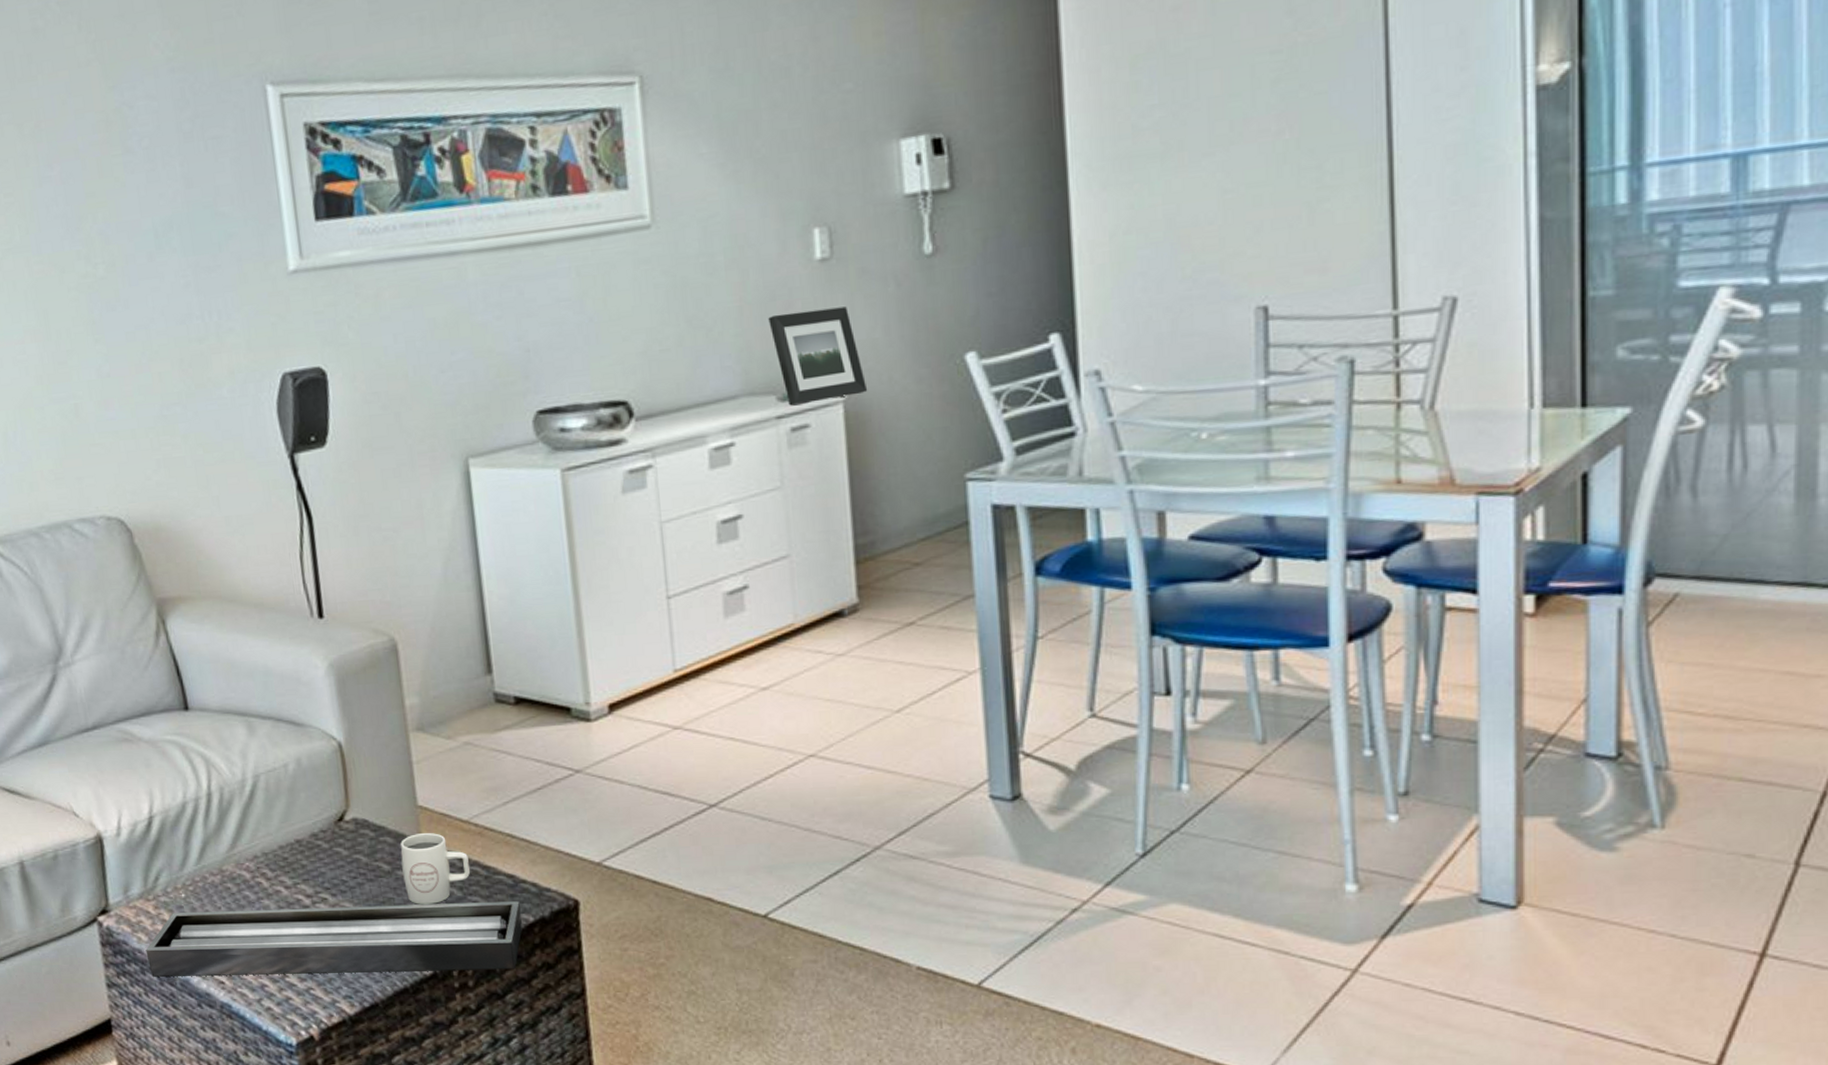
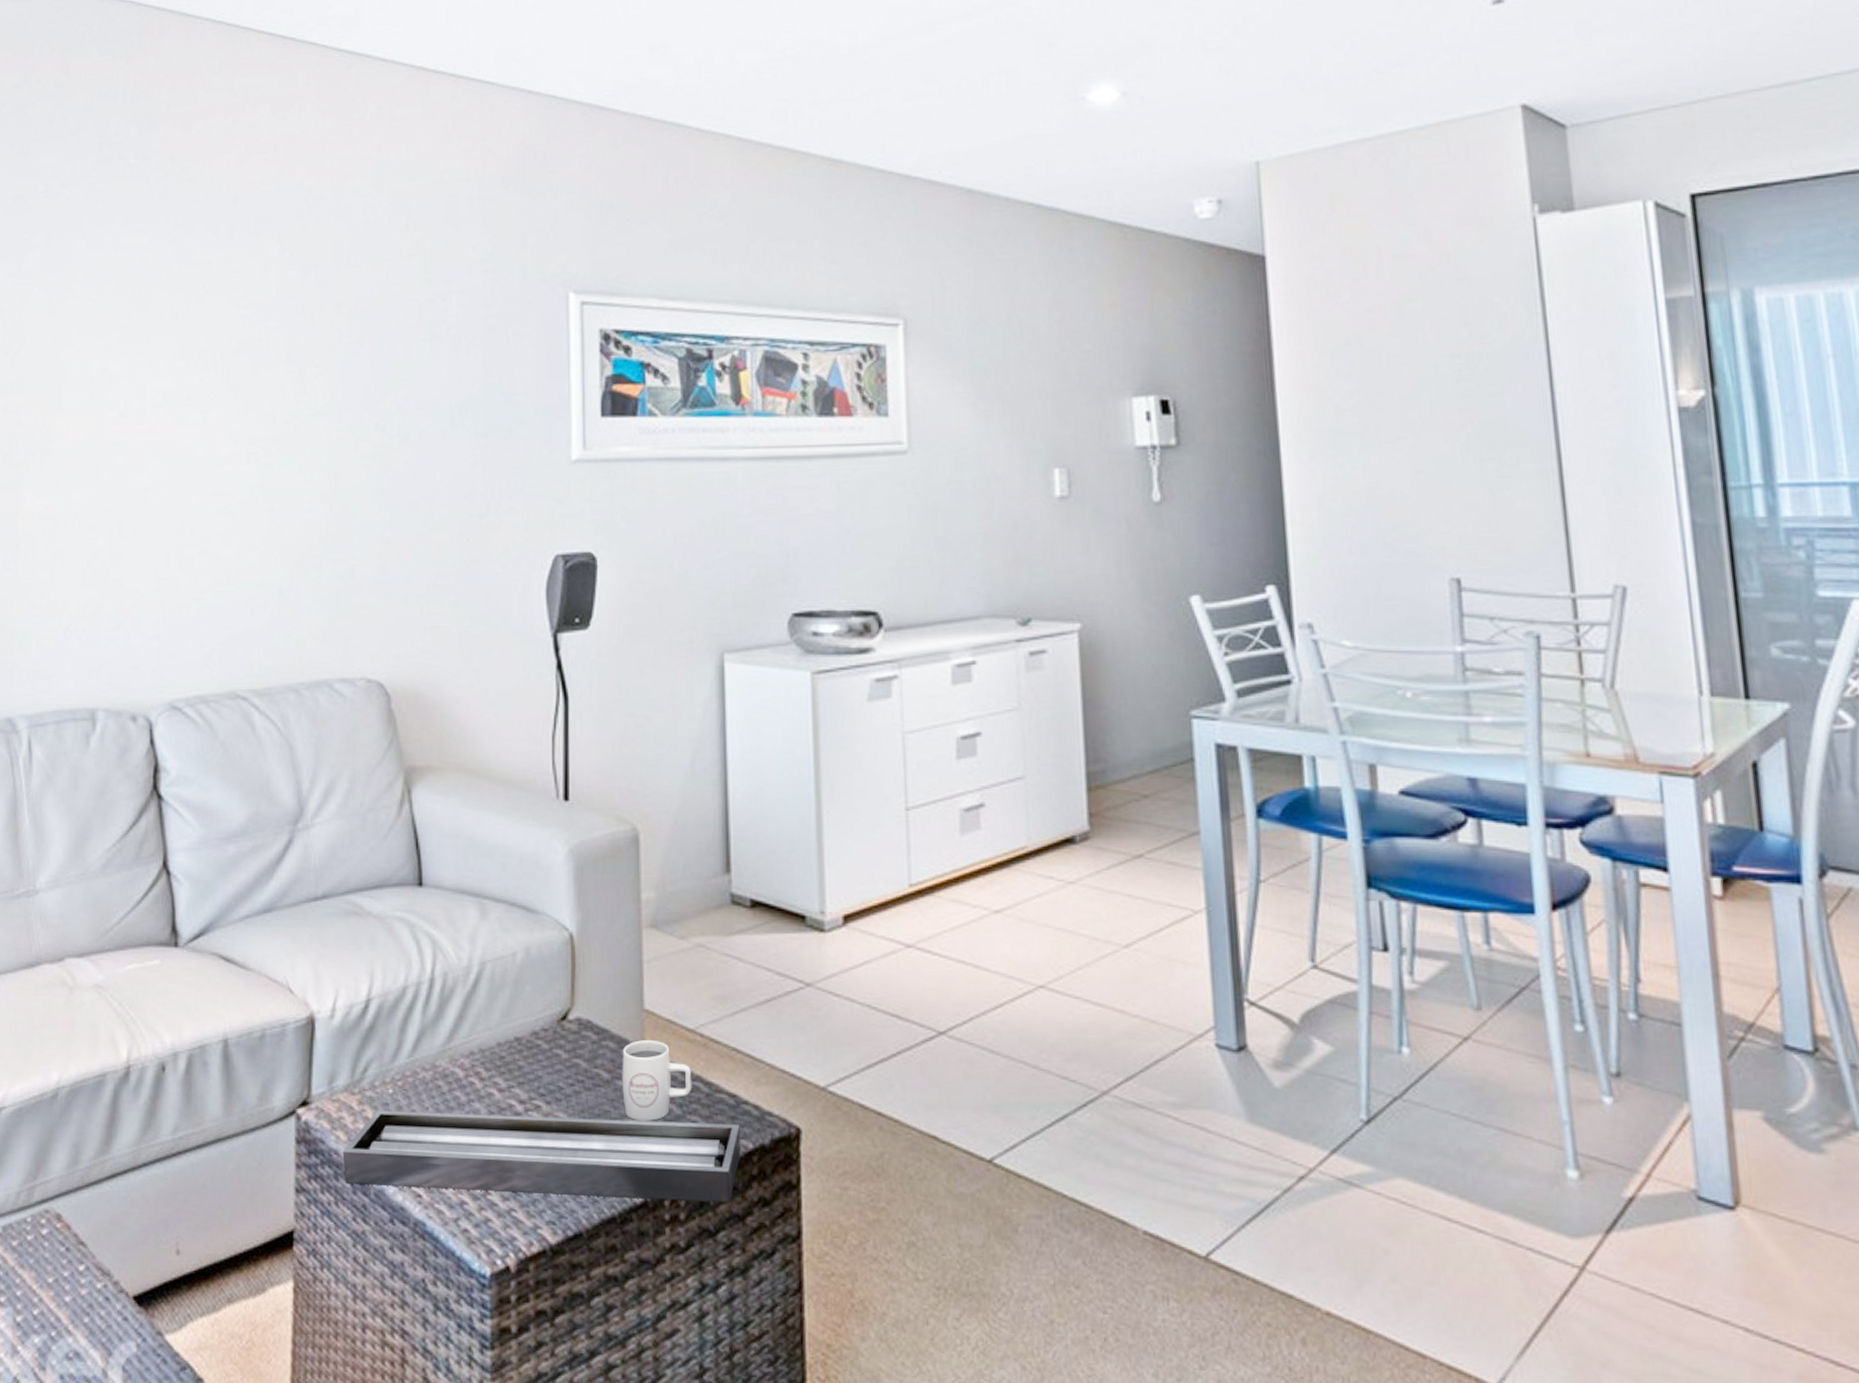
picture frame: present [768,306,868,406] -> none [1011,542,1101,631]

